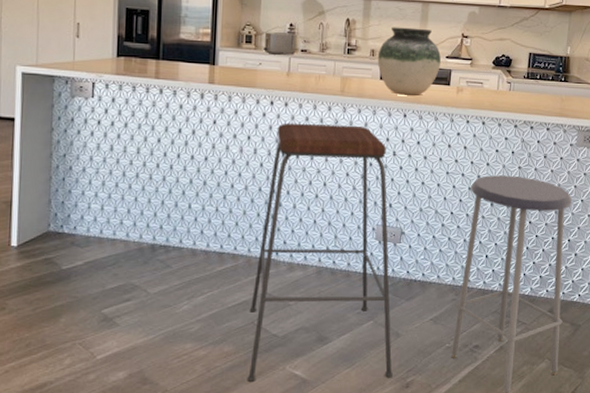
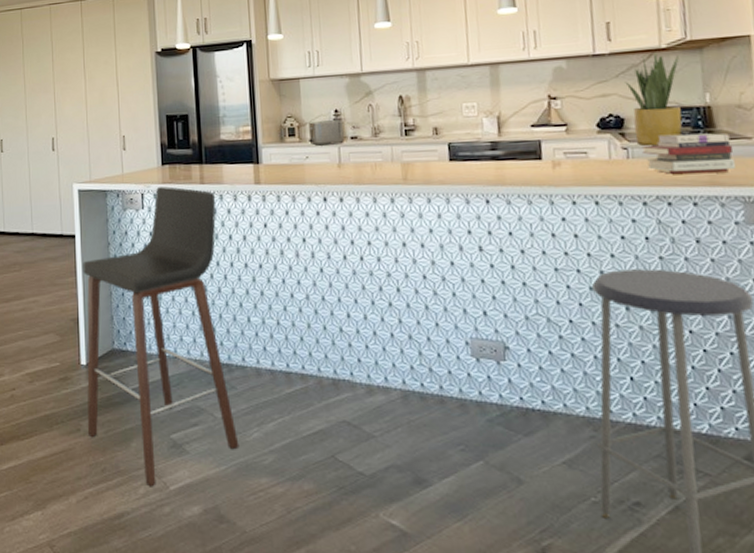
bar stool: none [13,78,170,358] -> present [83,186,239,487]
bar stool: present [247,123,393,382] -> none [327,218,521,539]
vase: present [377,27,441,97] -> none [442,95,526,178]
planter: none [517,10,555,83] -> present [624,52,683,146]
books: none [520,75,578,107] -> present [642,133,737,174]

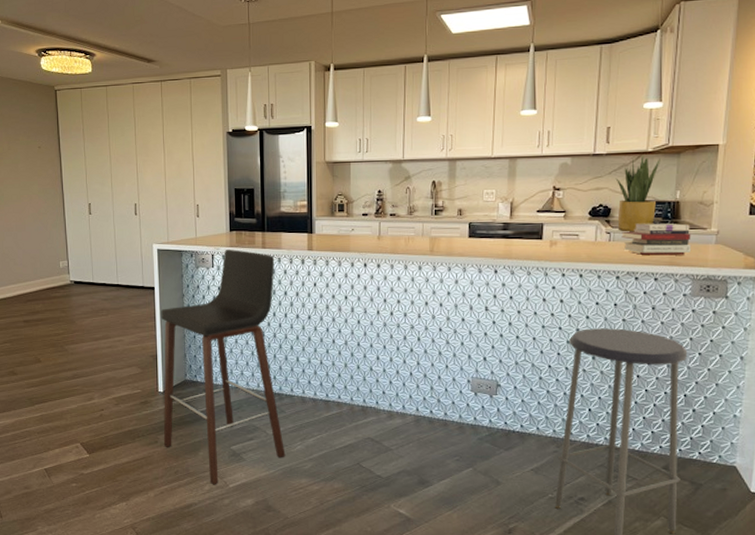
toaster: present [309,119,345,146] -> none [355,198,385,220]

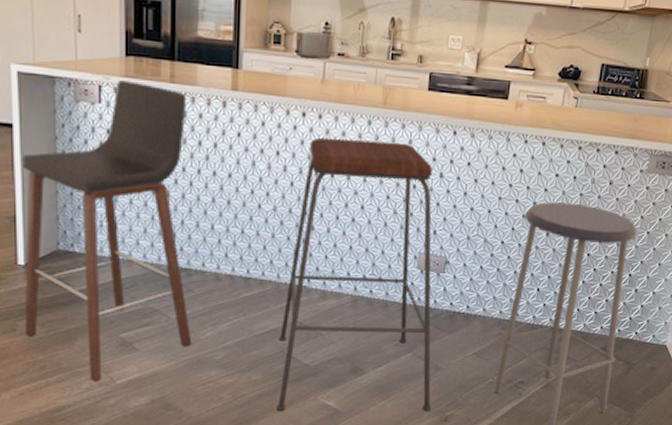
toaster: none [355,198,385,220] -> present [294,31,333,60]
bar stool: none [355,282,494,523] -> present [276,137,432,411]
planter: present [615,155,660,232] -> none [585,13,635,99]
books: present [621,223,692,256] -> none [588,89,655,128]

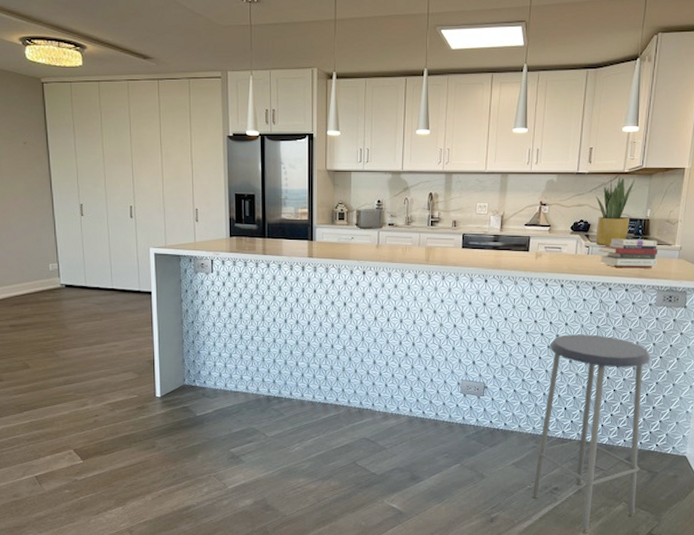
bar stool: present [22,80,192,382] -> none [158,255,284,487]
bar stool: present [276,137,432,411] -> none [351,290,478,513]
planter: none [585,13,635,99] -> present [595,175,635,246]
books: none [588,89,655,128] -> present [599,238,658,268]

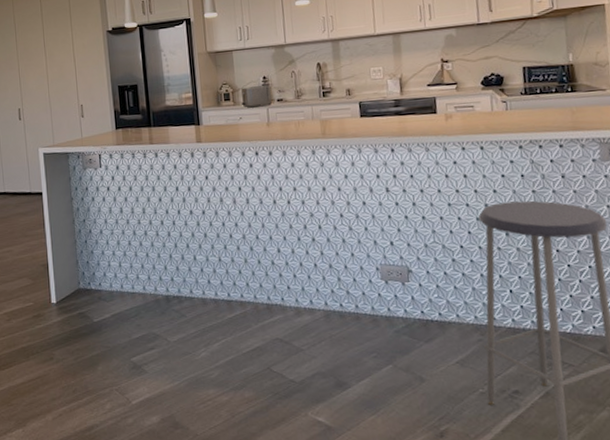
planter: present [595,175,635,246] -> none [503,20,551,99]
books: present [599,238,658,268] -> none [518,86,594,122]

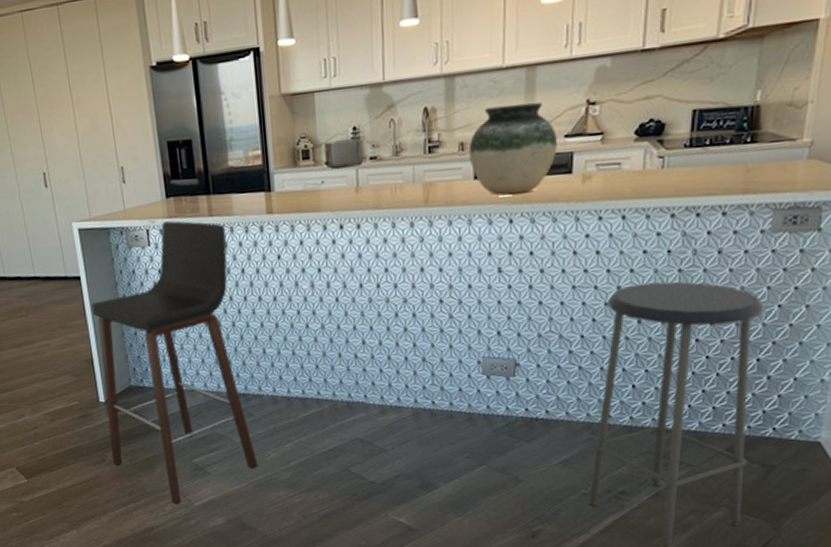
bar stool: none [50,147,190,403] -> present [91,220,258,505]
vase: none [354,60,423,131] -> present [468,102,557,197]

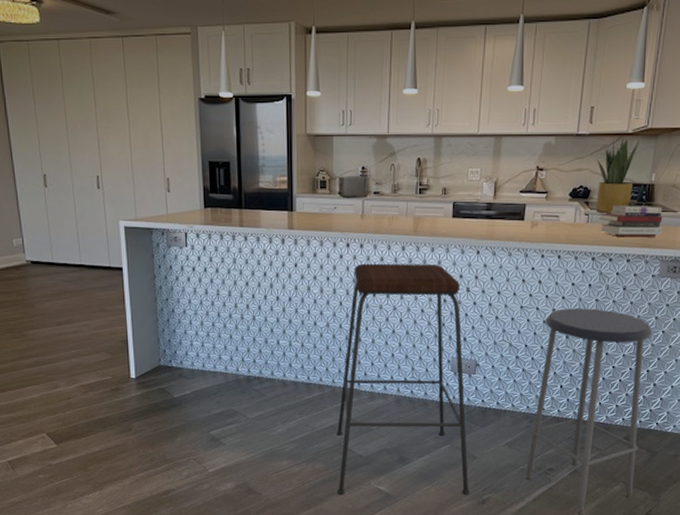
bar stool: present [91,220,258,505] -> none [130,228,266,471]
bar stool: none [341,241,514,528] -> present [336,263,469,495]
vase: present [468,102,557,197] -> none [449,163,514,233]
planter: none [672,44,736,153] -> present [596,136,639,214]
books: none [679,135,775,183] -> present [599,205,663,237]

